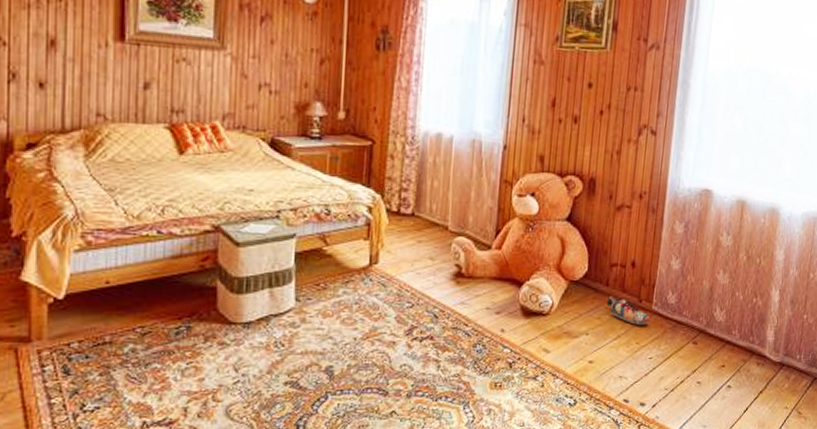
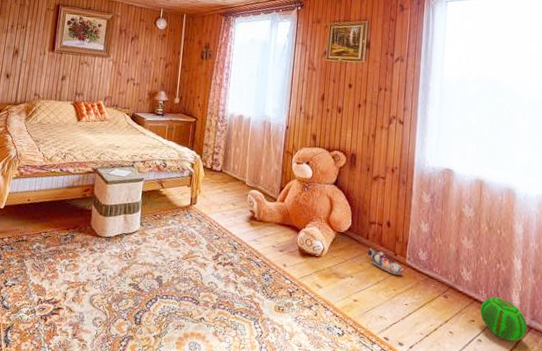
ball: none [731,336,780,382] -> present [479,297,528,341]

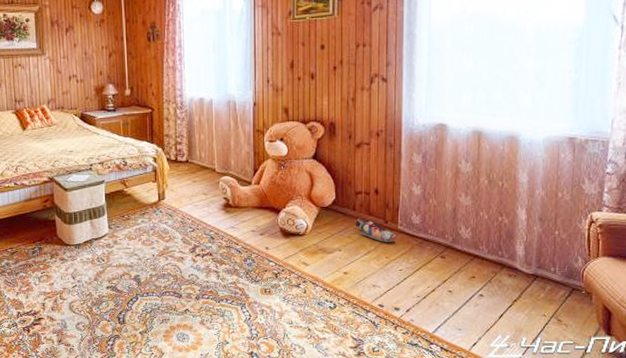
ball: present [479,297,528,341] -> none [480,250,533,291]

